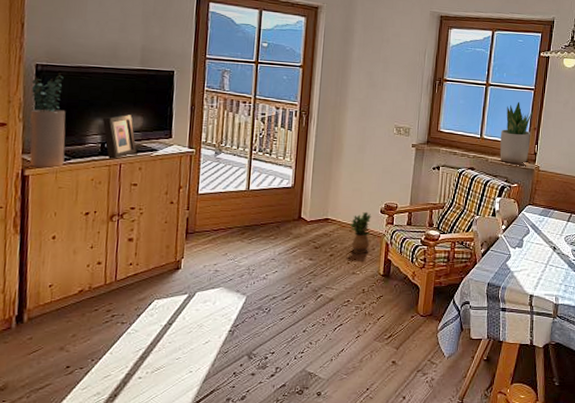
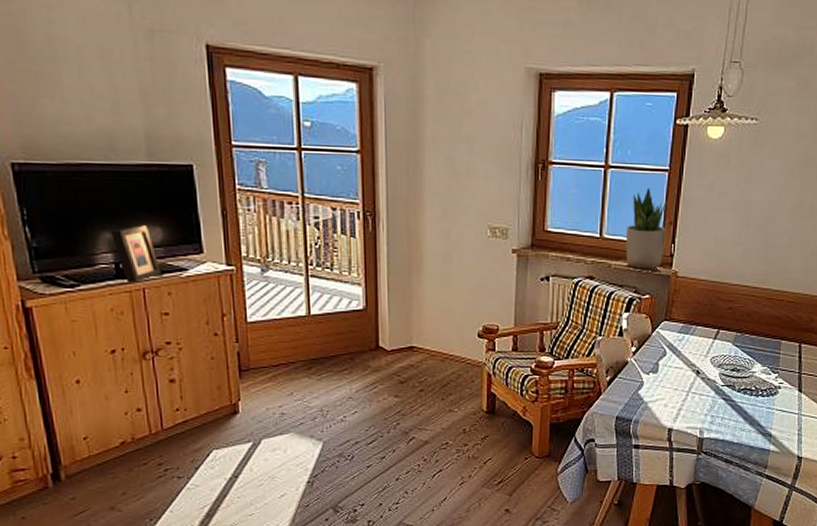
vase: present [29,73,66,169] -> none [10,173,73,298]
potted plant: present [350,211,372,253] -> none [441,336,468,387]

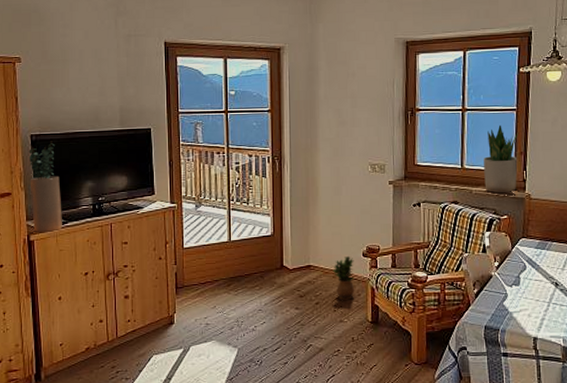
vase: none [10,173,73,298] -> present [28,141,62,233]
picture frame: present [110,225,161,283] -> none [91,175,124,219]
potted plant: none [441,336,468,387] -> present [332,255,355,300]

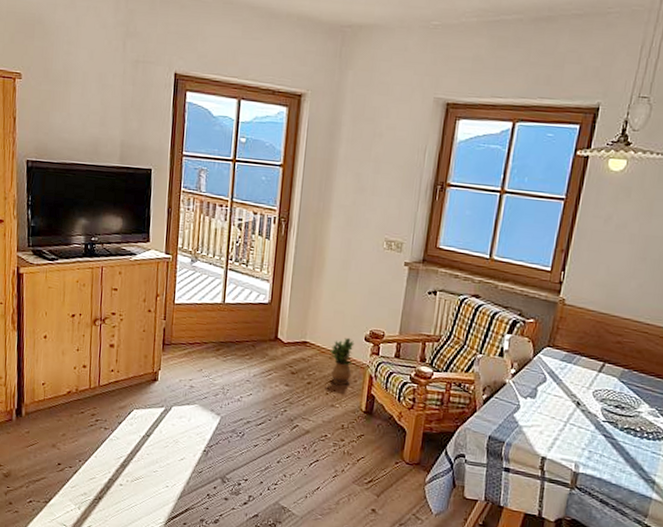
vase: present [28,141,62,233] -> none [23,169,54,268]
planter: present [484,125,519,193] -> none [513,214,564,294]

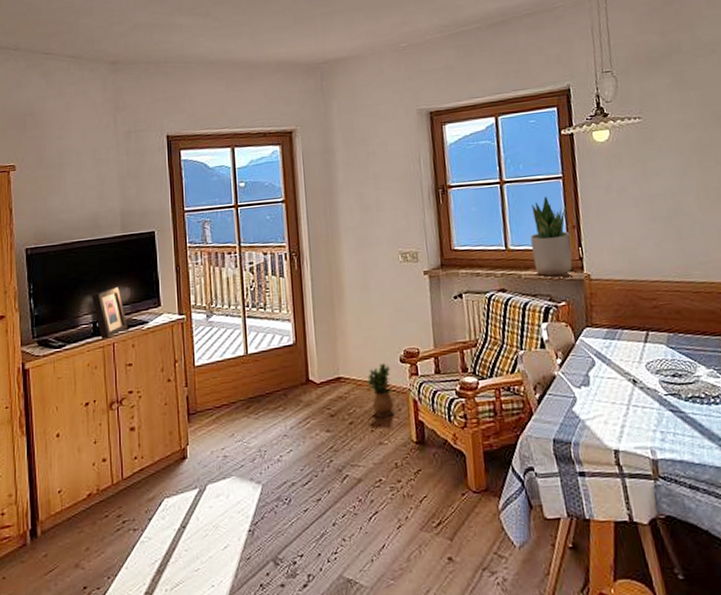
picture frame: none [85,215,117,262] -> present [91,287,127,339]
planter: none [513,214,564,294] -> present [530,196,573,276]

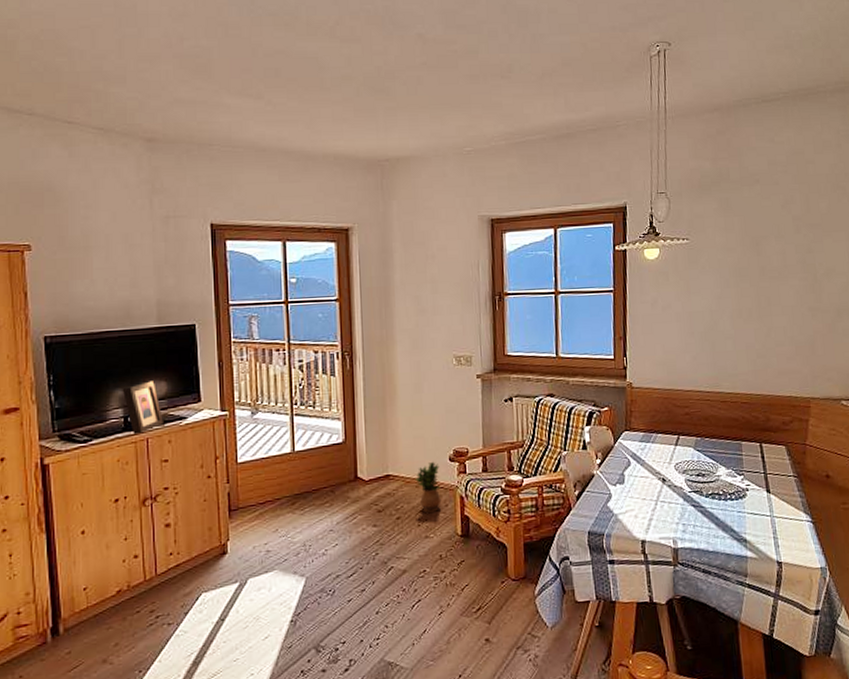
planter: present [530,196,573,276] -> none [580,308,617,383]

